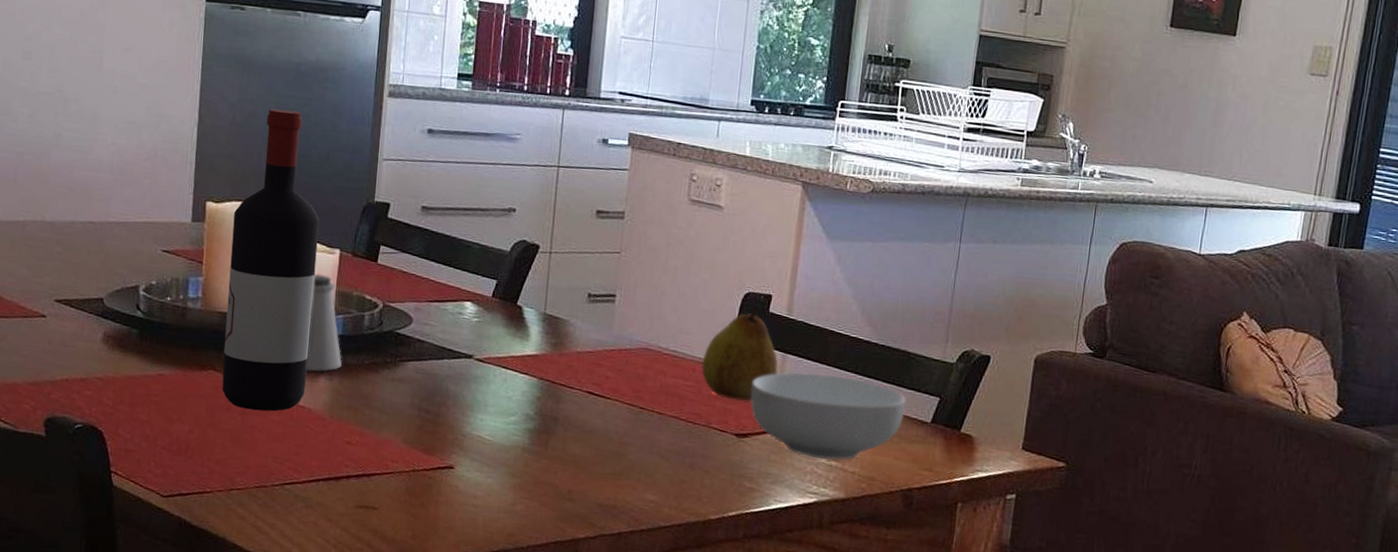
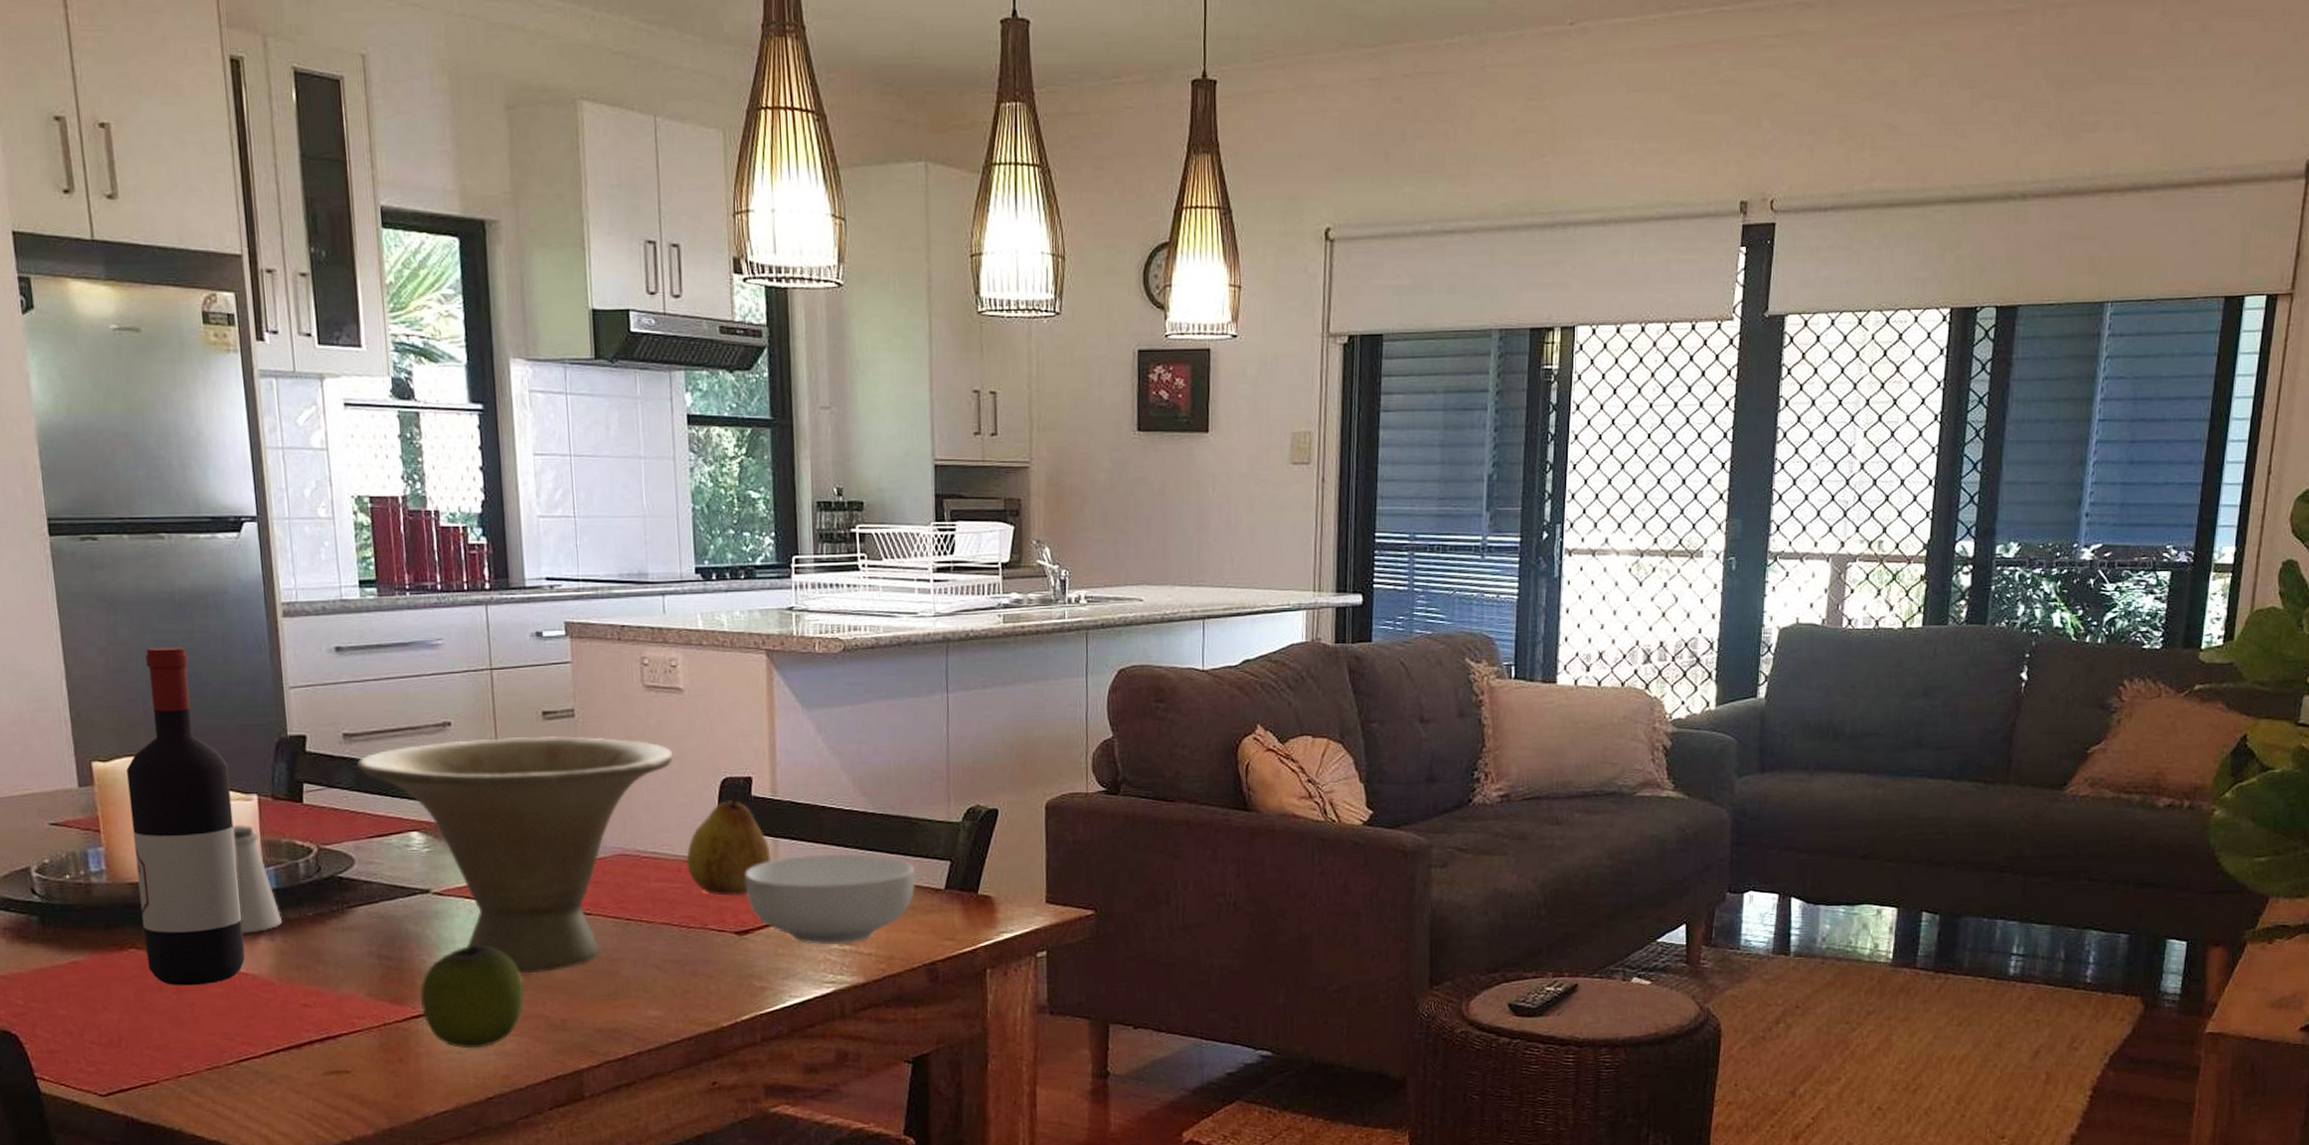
bowl: none [428,225,706,446] -> present [356,736,673,974]
apple: none [448,411,541,505] -> present [421,945,524,1049]

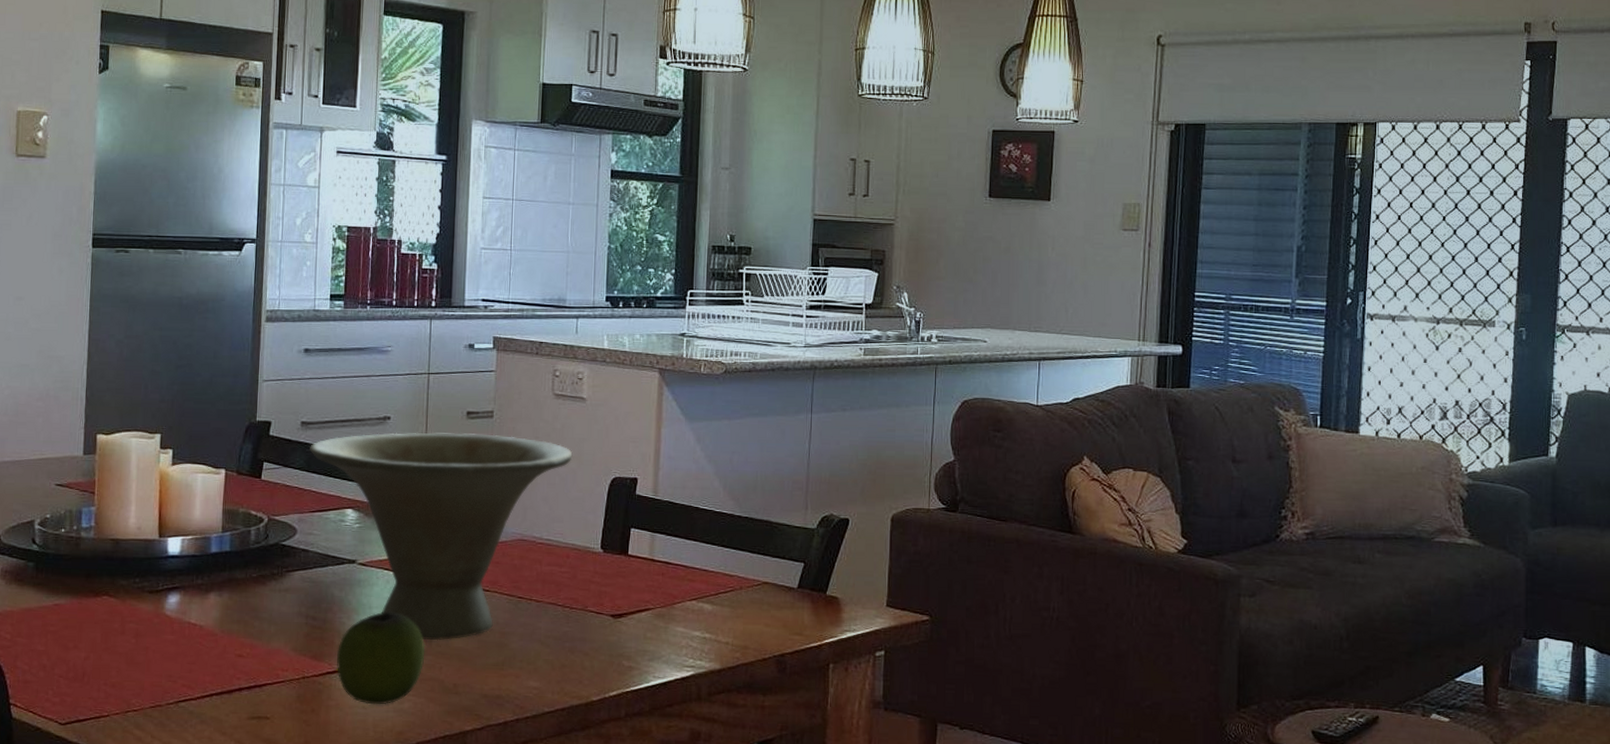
wine bottle: present [126,646,245,986] -> none [116,341,205,632]
saltshaker: present [232,824,282,933] -> none [197,494,231,589]
fruit: present [686,790,771,896] -> none [575,488,648,582]
cereal bowl: present [744,853,916,946] -> none [623,549,773,632]

